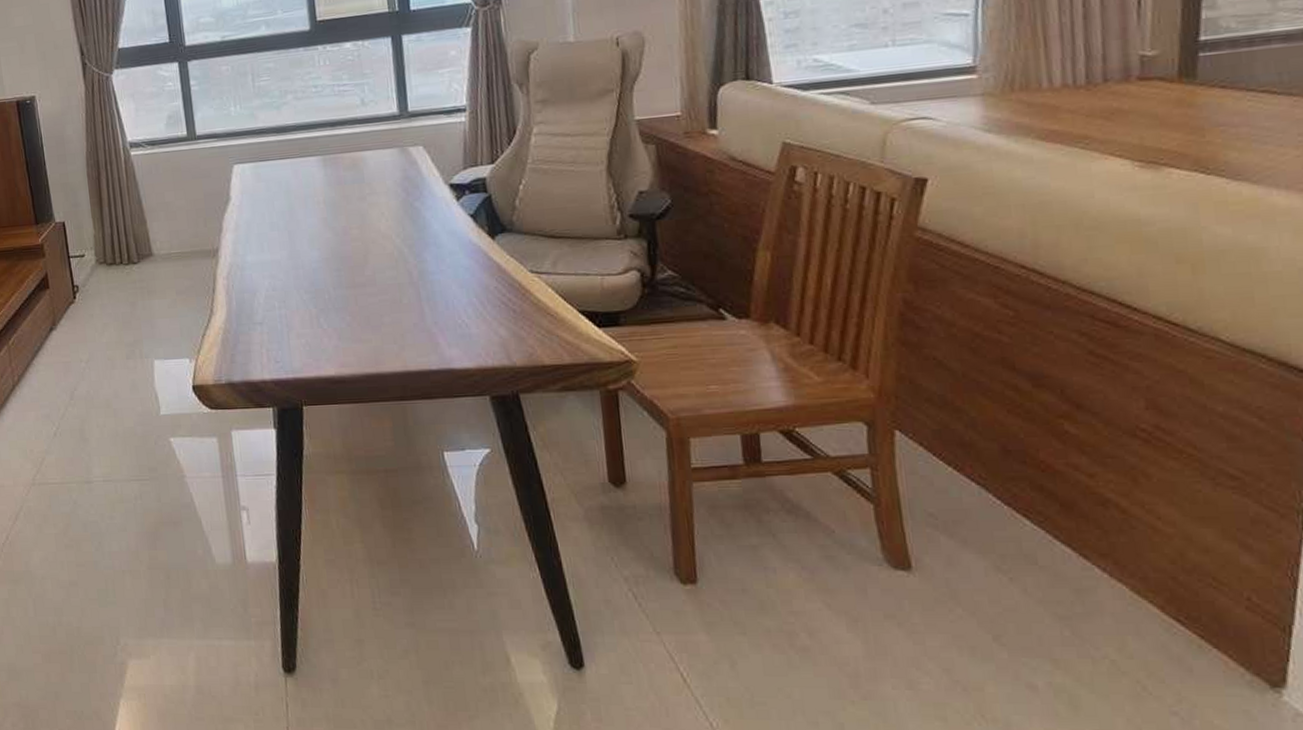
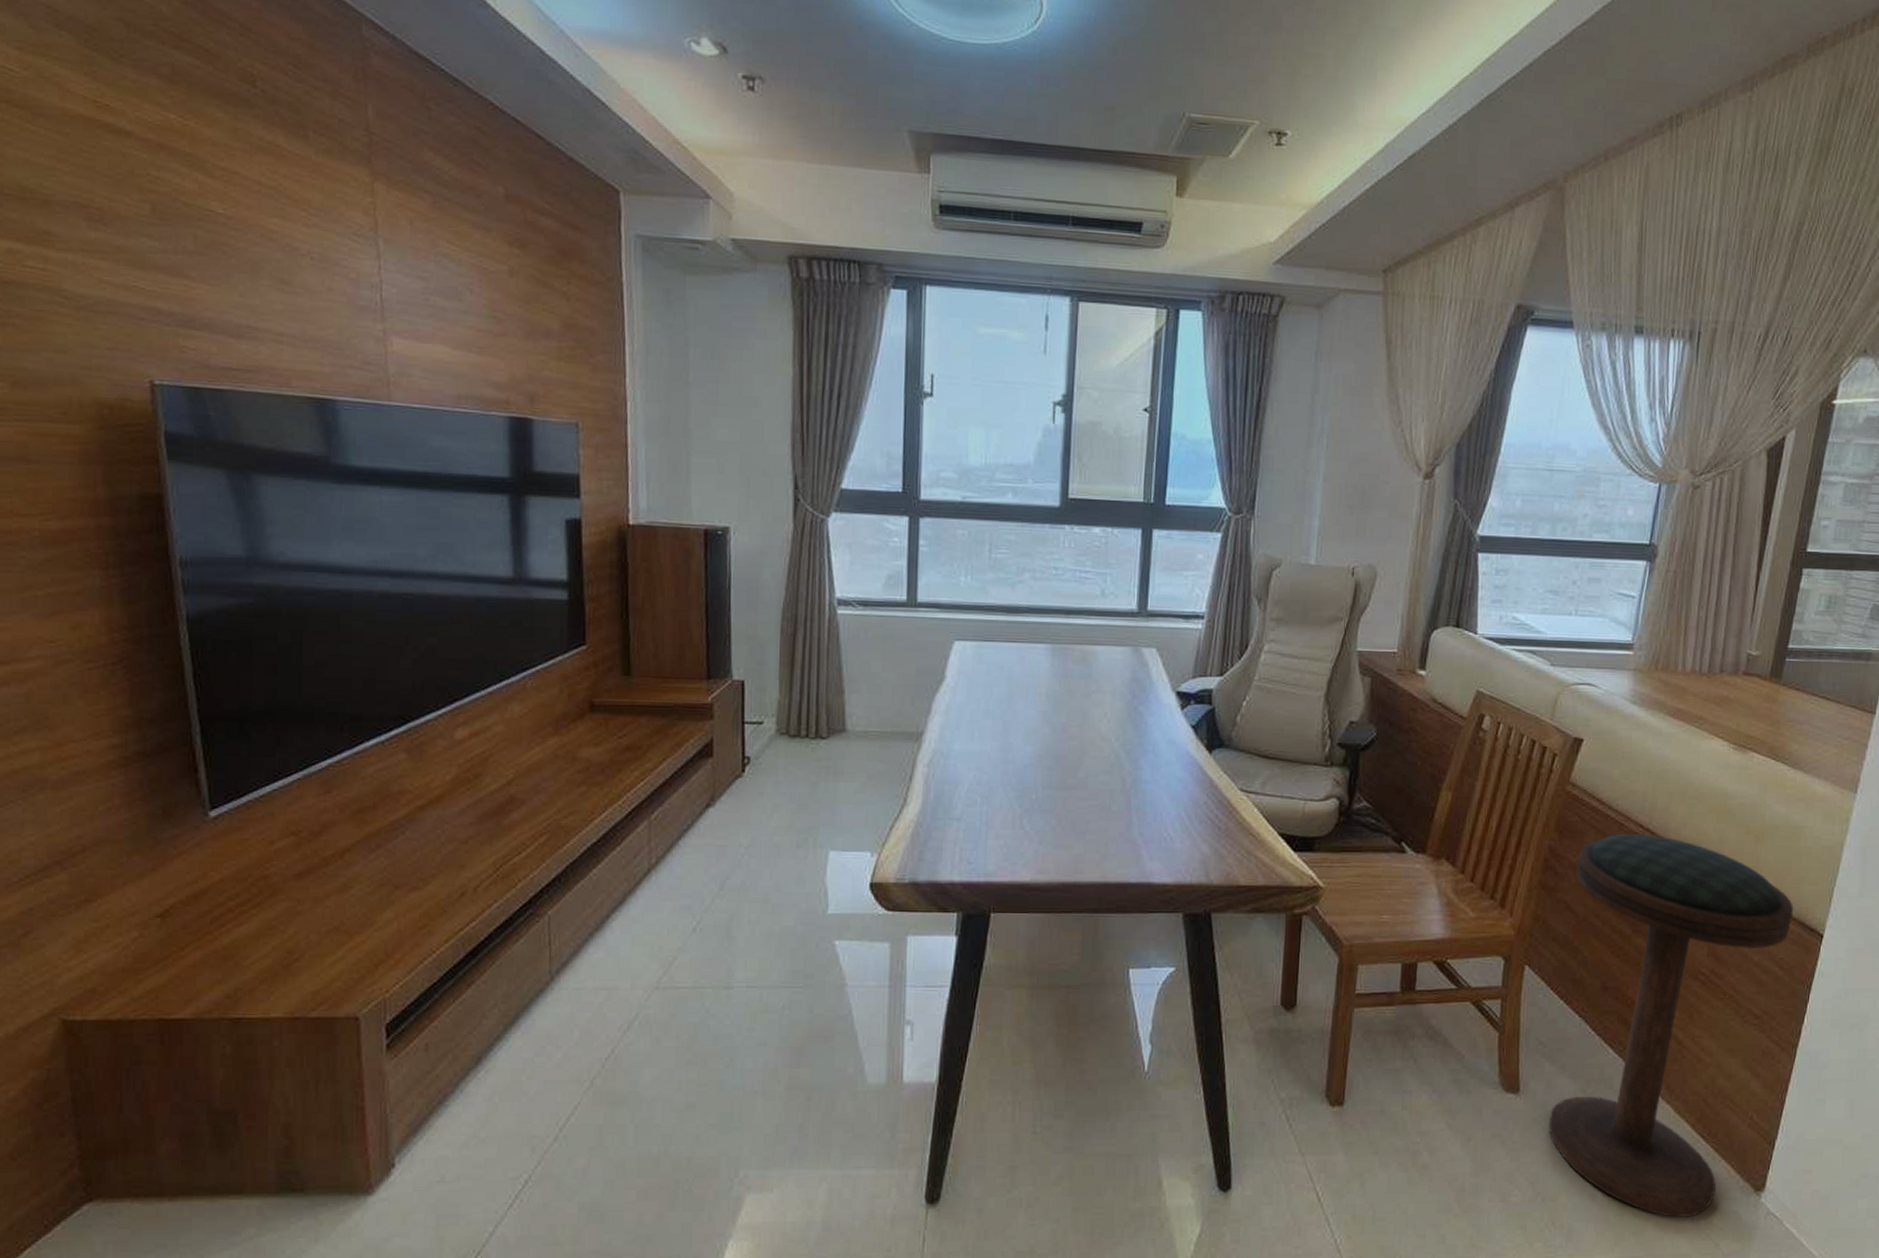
bar stool: none [944,275,1268,716] -> present [1549,833,1794,1218]

